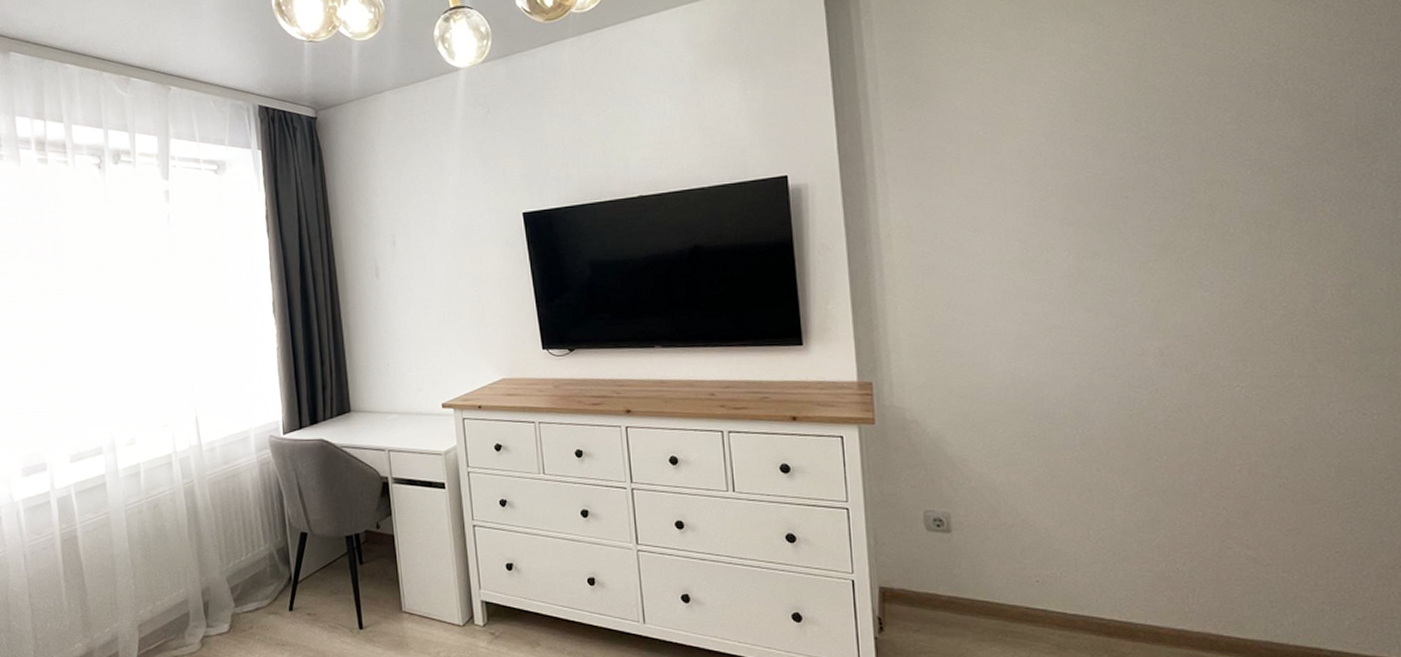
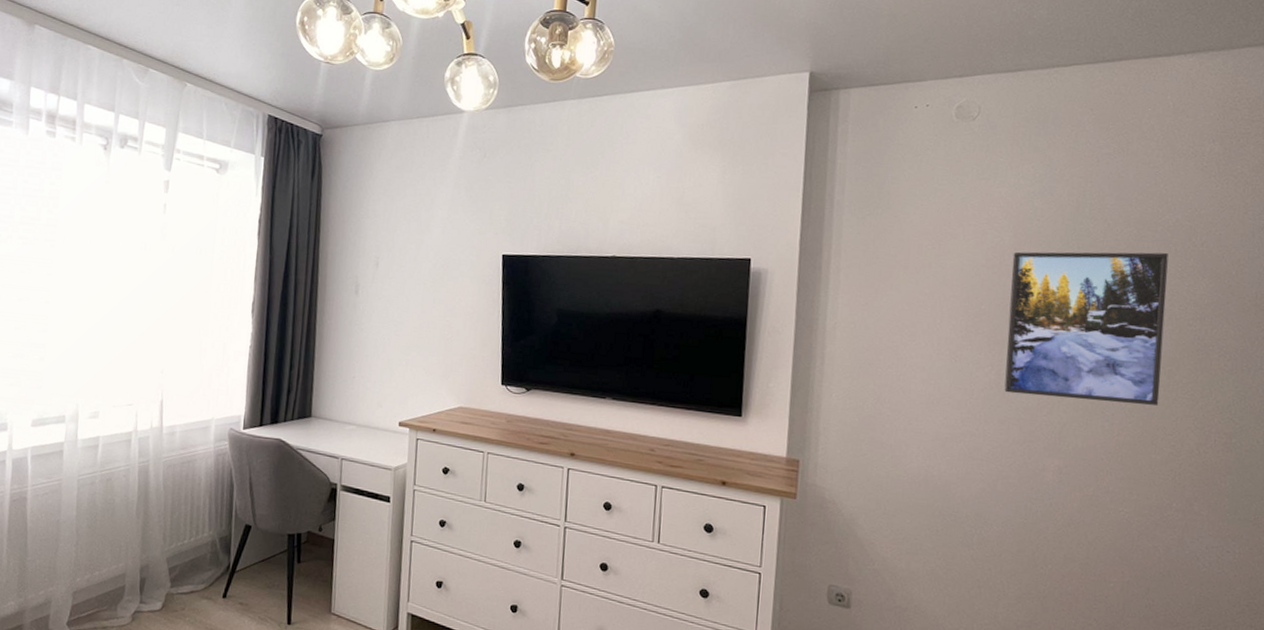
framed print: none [1074,97,1262,277] -> present [1004,251,1168,405]

